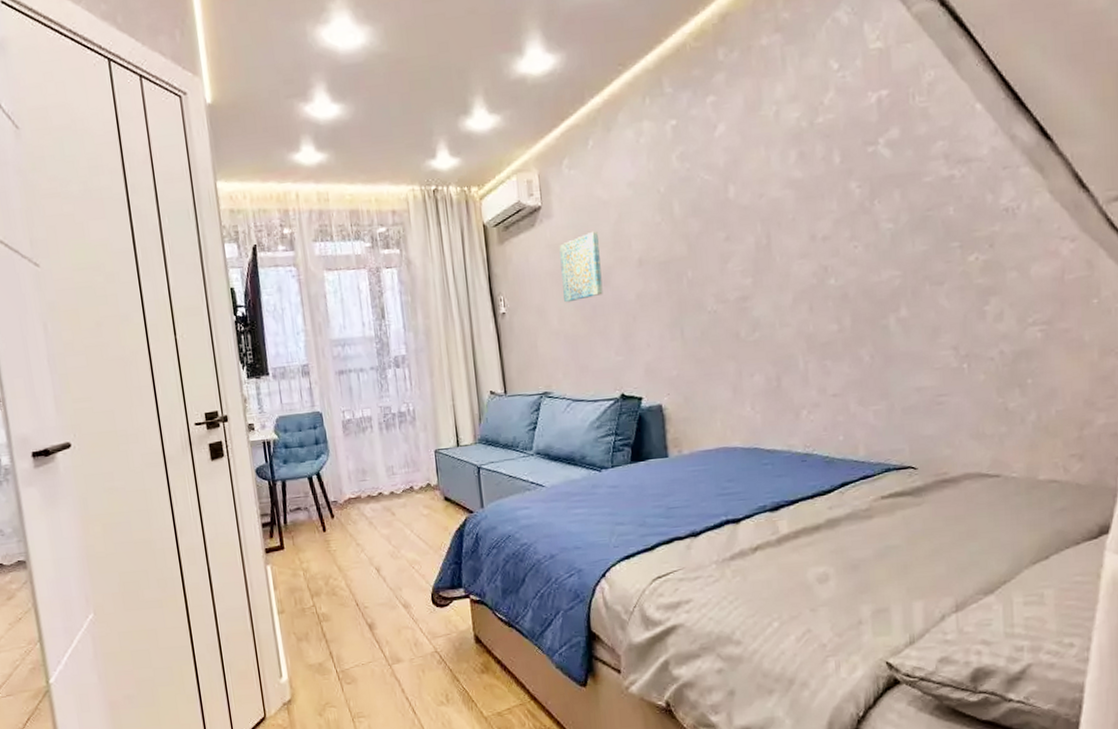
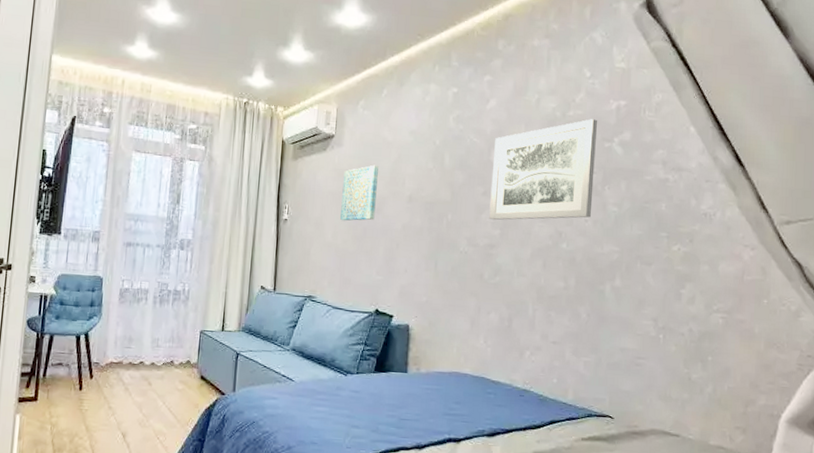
wall art: none [730,120,861,269] -> present [489,119,597,221]

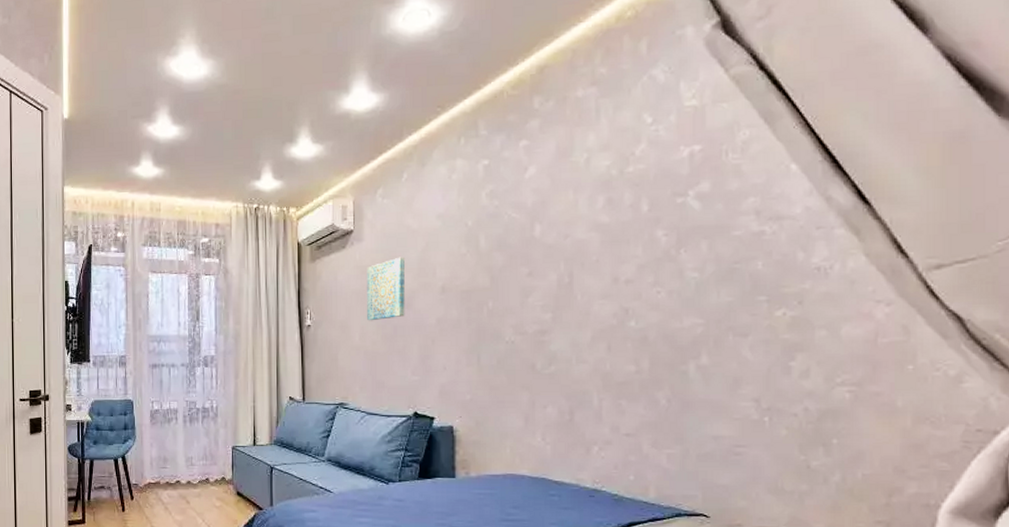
wall art: present [489,119,597,221] -> none [537,172,665,303]

